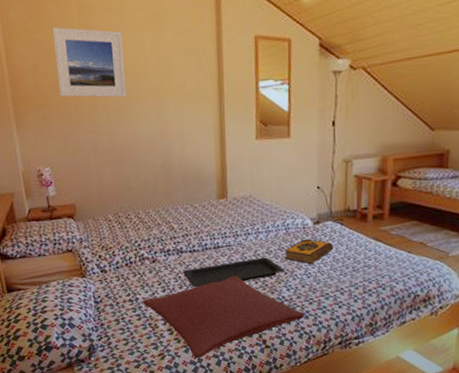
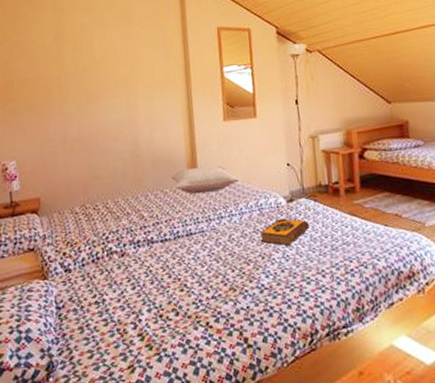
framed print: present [52,27,127,98] -> none [26,27,97,91]
pillow: present [142,276,305,359] -> none [109,264,287,369]
serving tray: present [182,257,285,288] -> none [153,241,262,282]
pillow: none [200,184,267,210] -> present [170,166,239,194]

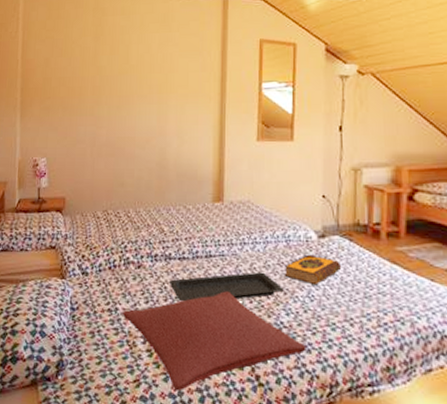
pillow: none [109,264,287,369] -> present [122,291,306,392]
serving tray: none [153,241,262,282] -> present [169,272,284,302]
pillow: present [170,166,239,194] -> none [195,186,267,215]

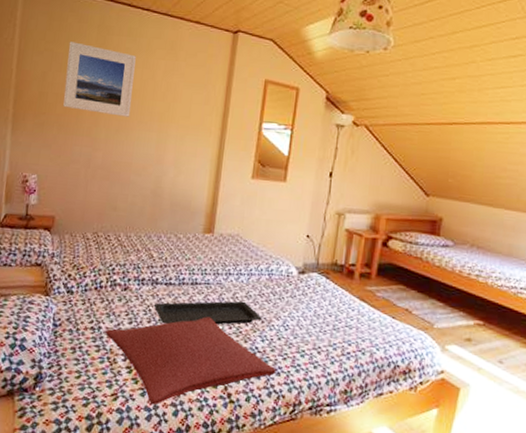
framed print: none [65,27,131,93] -> present [63,41,136,117]
hardback book: present [285,254,341,286] -> none [264,288,316,317]

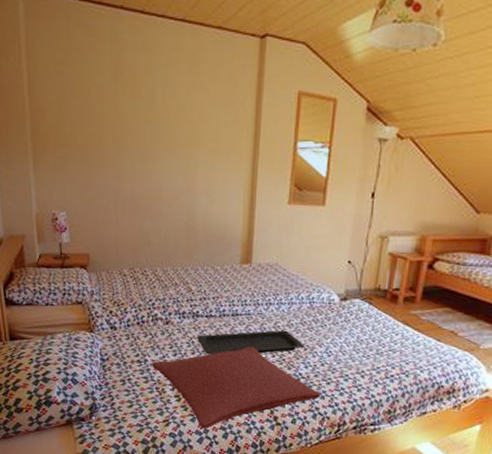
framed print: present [63,41,136,117] -> none [80,61,155,144]

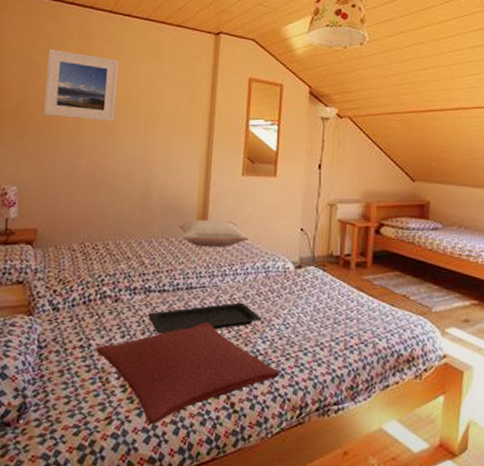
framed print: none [80,61,155,144] -> present [43,49,119,122]
pillow: none [223,249,294,277] -> present [178,219,249,248]

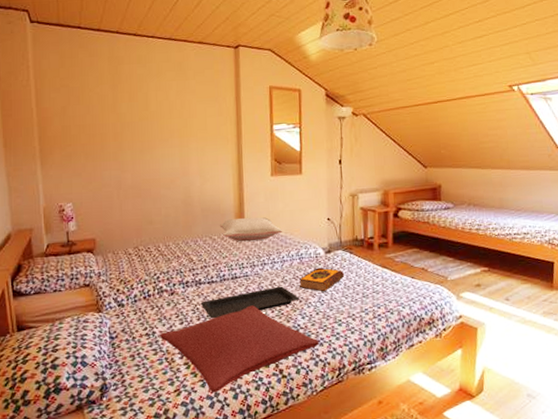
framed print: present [43,49,119,122] -> none [83,75,152,138]
hardback book: none [263,284,314,314] -> present [299,267,344,292]

